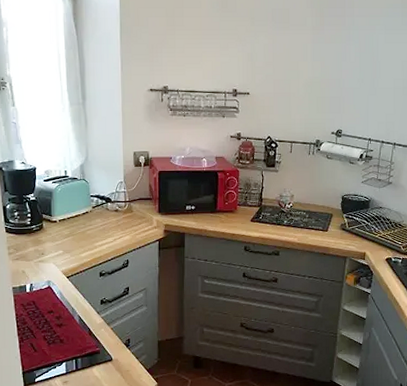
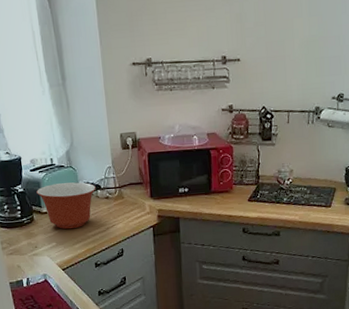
mixing bowl: none [48,194,107,239] -> present [36,182,96,230]

